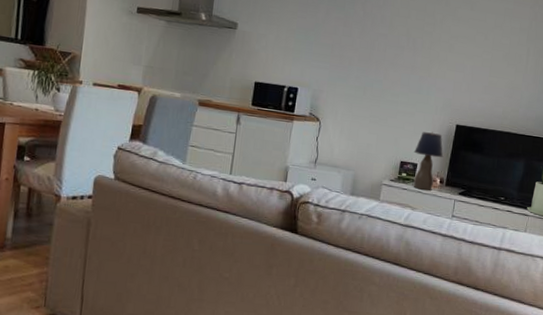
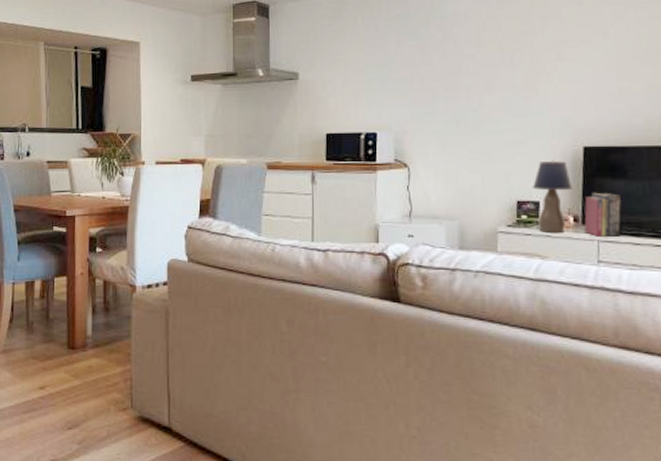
books: none [446,162,476,198] -> present [584,192,621,237]

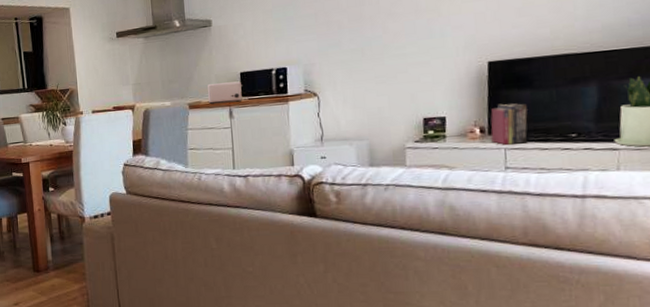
toaster: none [288,142,328,168] -> present [207,81,243,105]
table lamp: present [532,160,573,232] -> none [437,77,479,145]

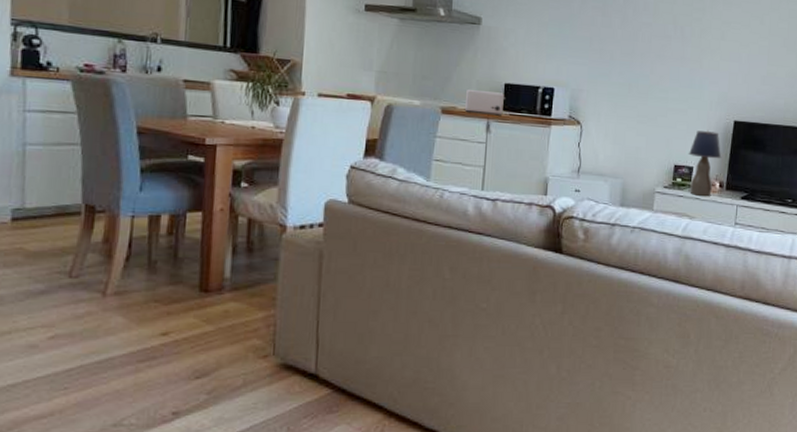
table lamp: none [437,77,479,145] -> present [688,130,722,196]
books: present [490,102,528,145] -> none [727,162,759,203]

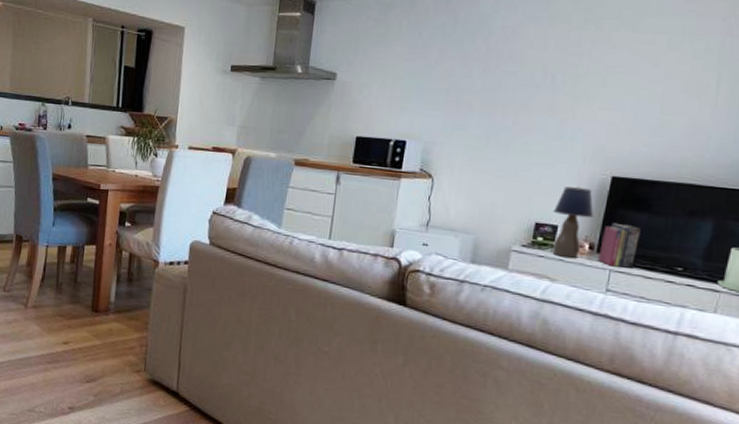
toaster: present [464,88,505,117] -> none [316,142,356,169]
books: none [727,162,759,203] -> present [598,223,641,268]

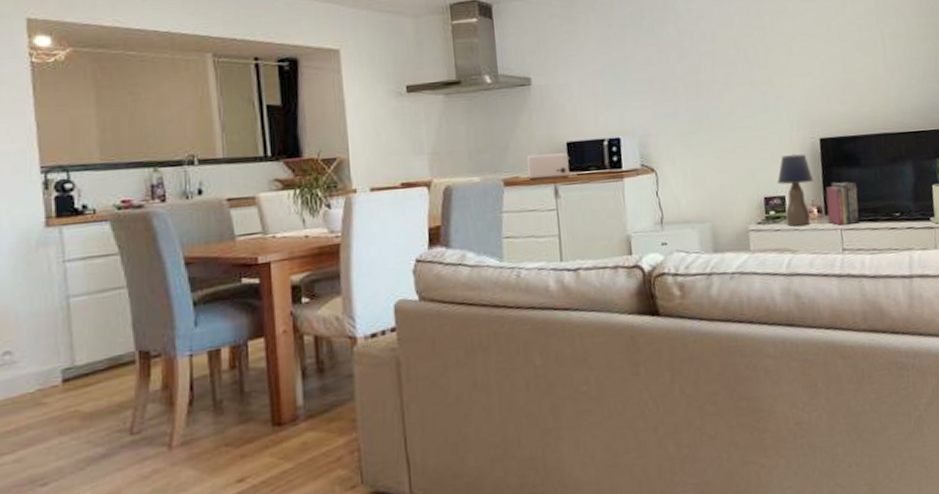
toaster: none [316,142,356,169] -> present [526,153,570,181]

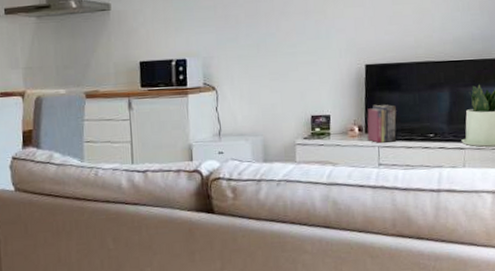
toaster: present [526,153,570,181] -> none [105,71,142,95]
table lamp: present [776,153,814,227] -> none [323,77,358,142]

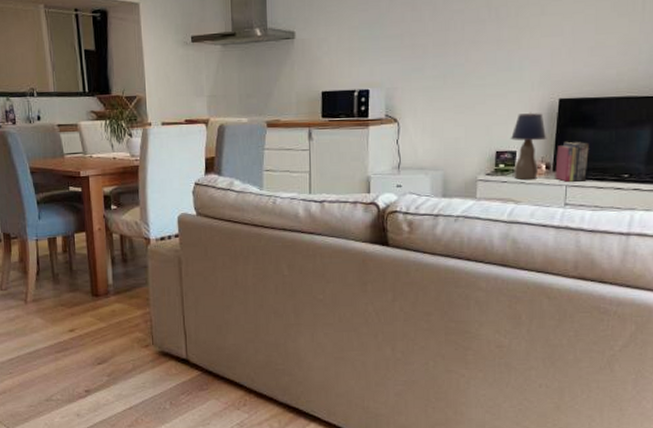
table lamp: none [323,77,358,142] -> present [510,112,547,180]

